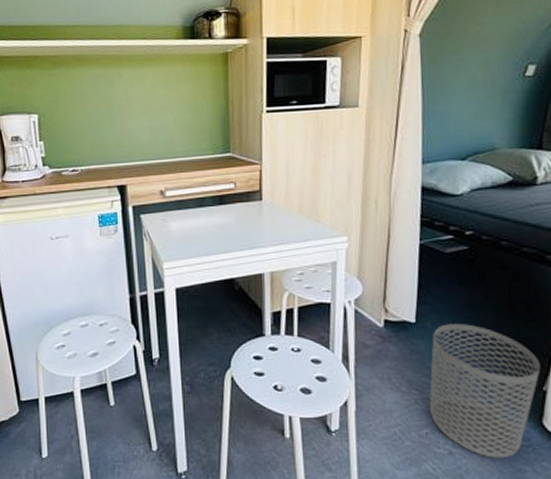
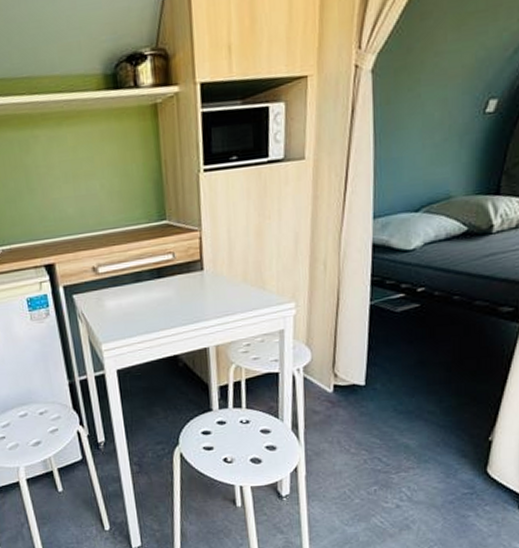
waste bin: present [429,324,541,459] -> none [378,382,488,507]

